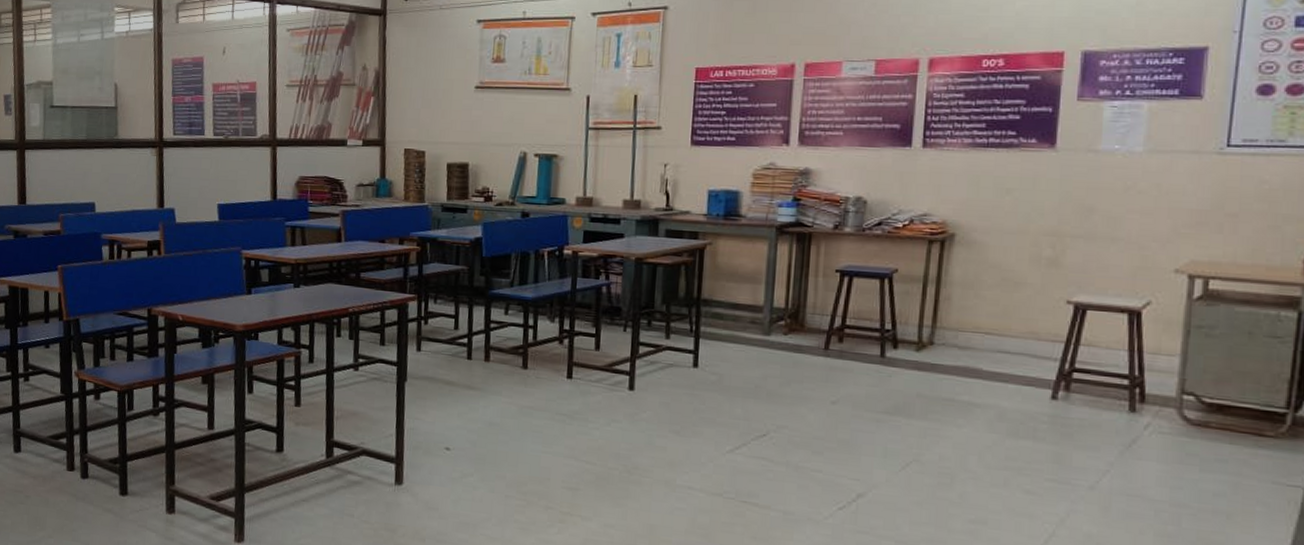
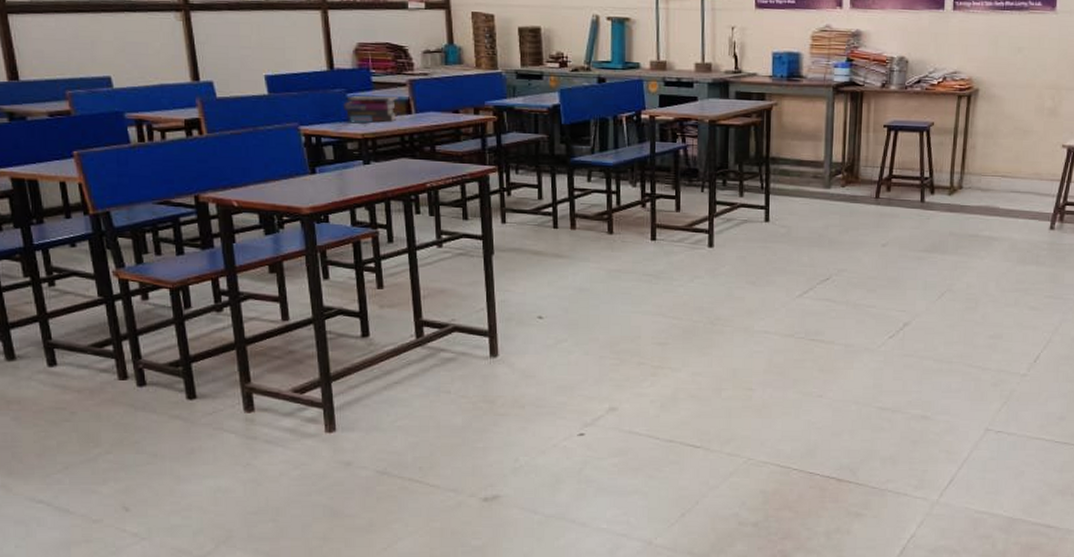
books: none [281,223,331,250] -> present [343,95,399,124]

